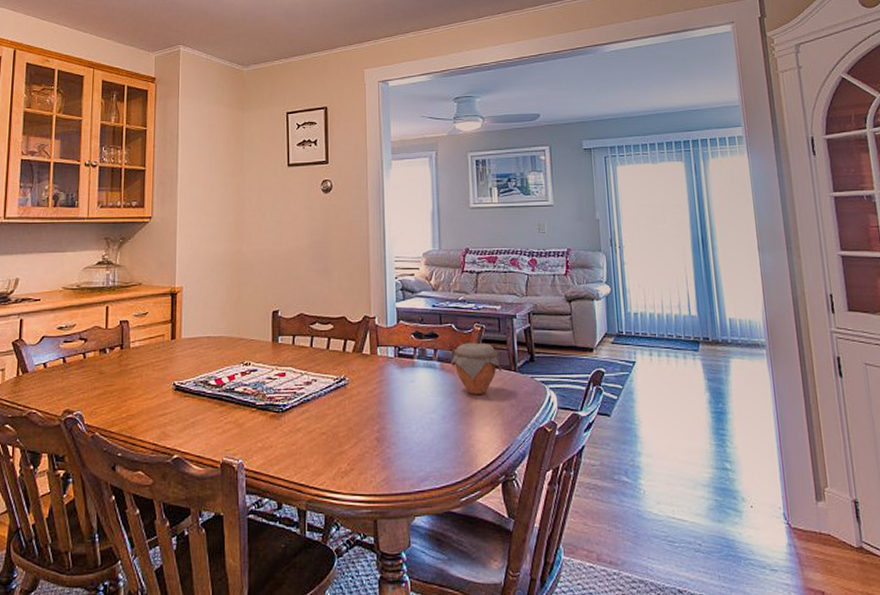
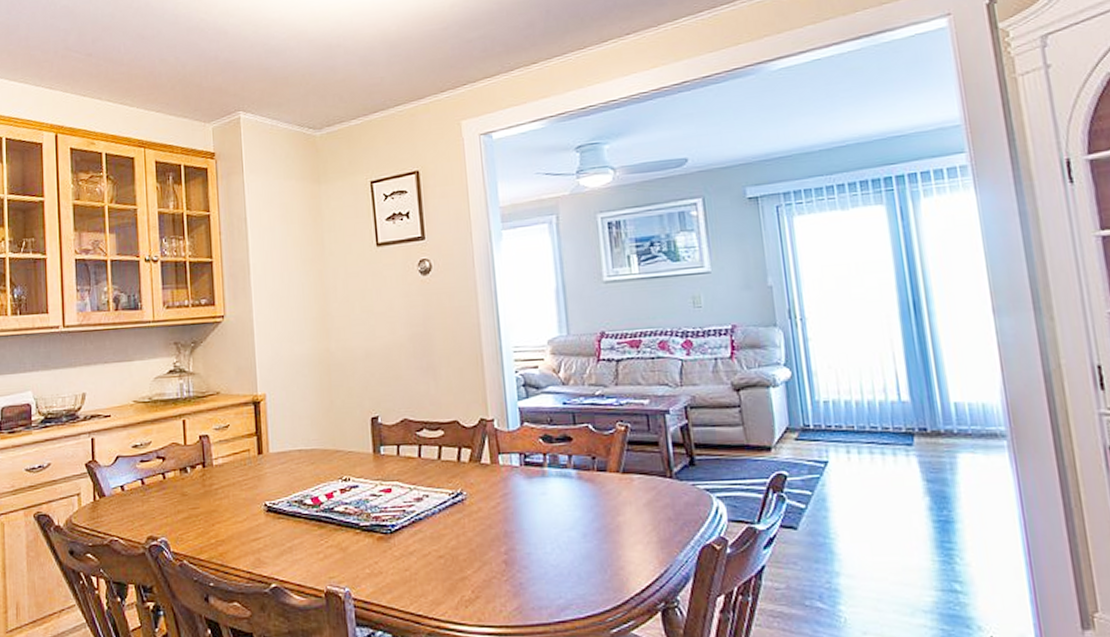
jar: present [451,342,502,395] -> none [590,445,655,508]

